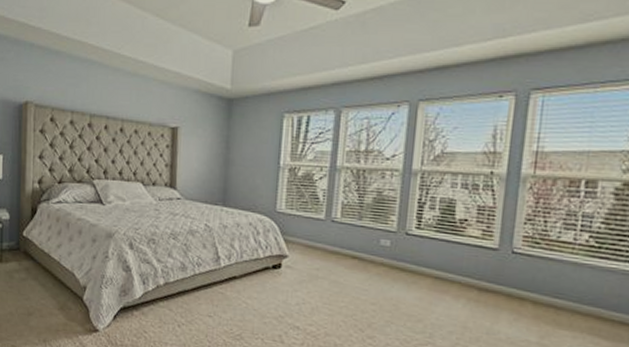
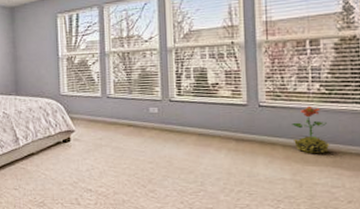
decorative plant: none [547,258,591,317] -> present [292,105,330,153]

